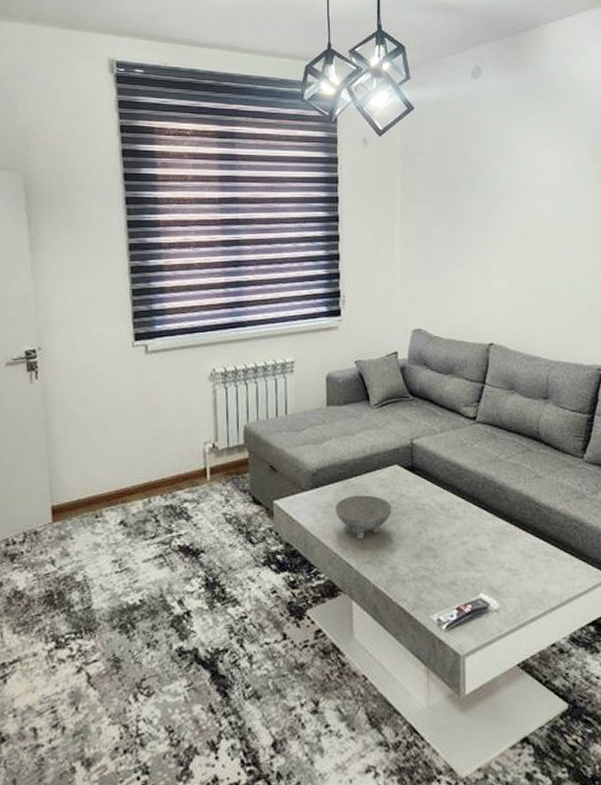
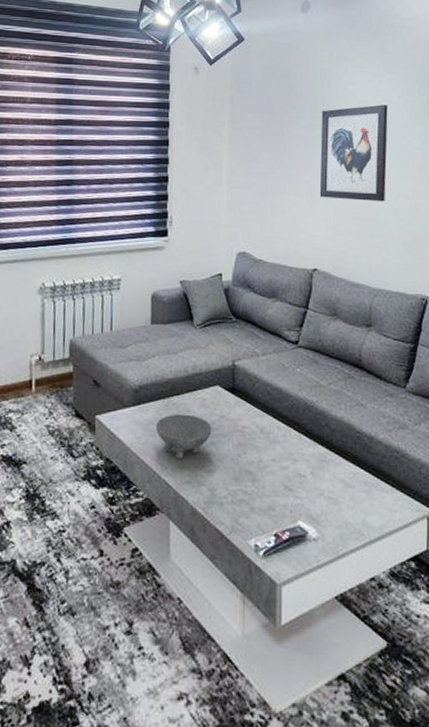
wall art: none [494,173,562,273] -> present [319,104,388,202]

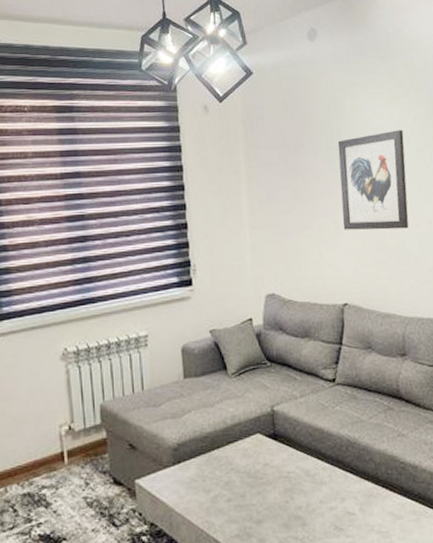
bowl: present [155,414,212,460] -> none [198,466,257,514]

